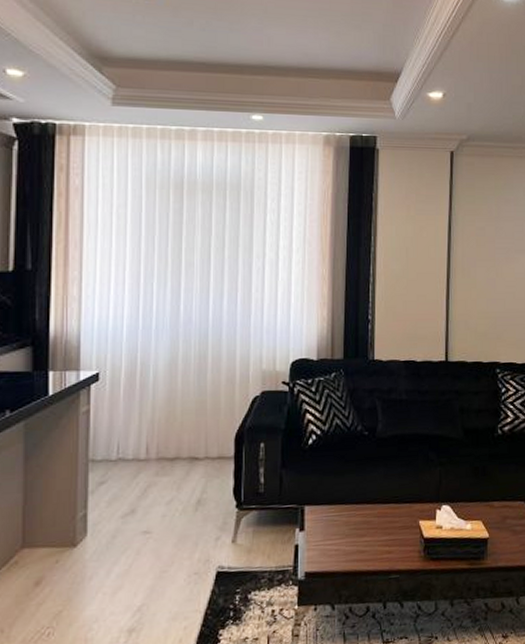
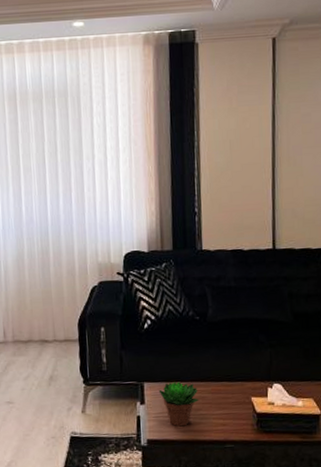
succulent plant: none [320,504,364,556] -> present [158,382,199,427]

